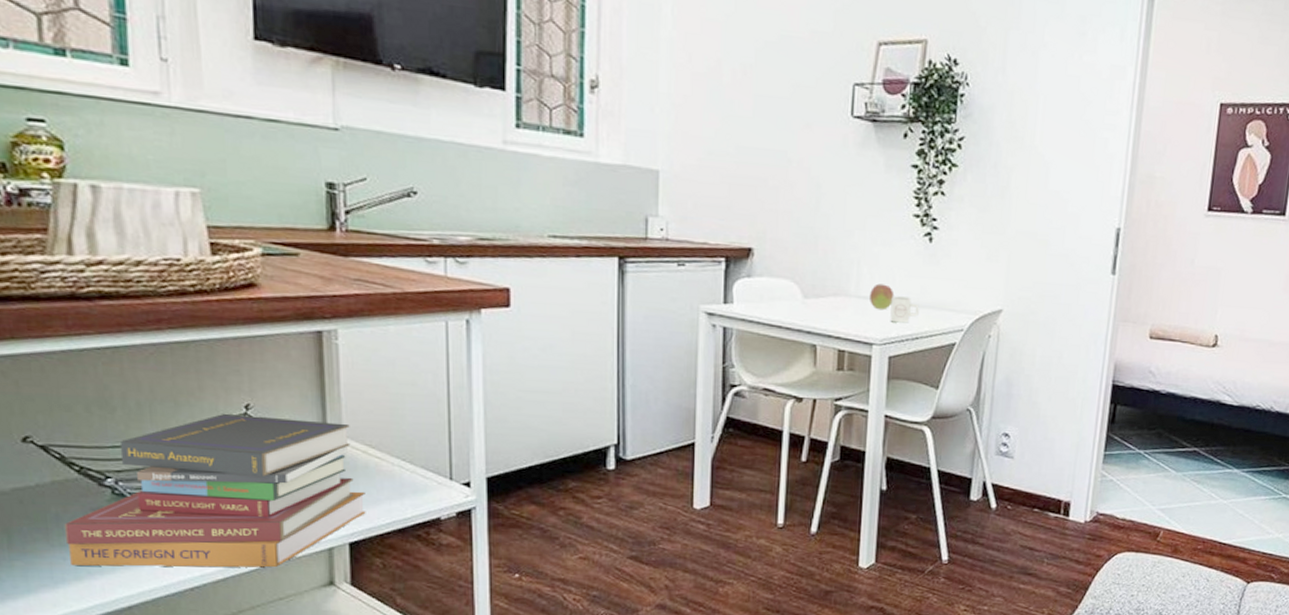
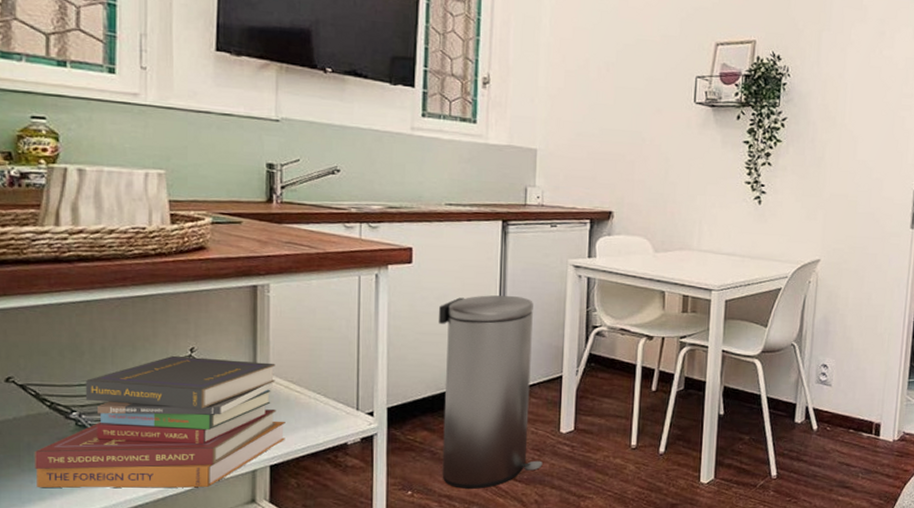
pedal bin: none [545,346,673,572] -> present [439,295,543,489]
fruit: present [870,283,895,310] -> none [709,239,730,262]
mug: present [890,296,919,323] -> none [726,249,751,272]

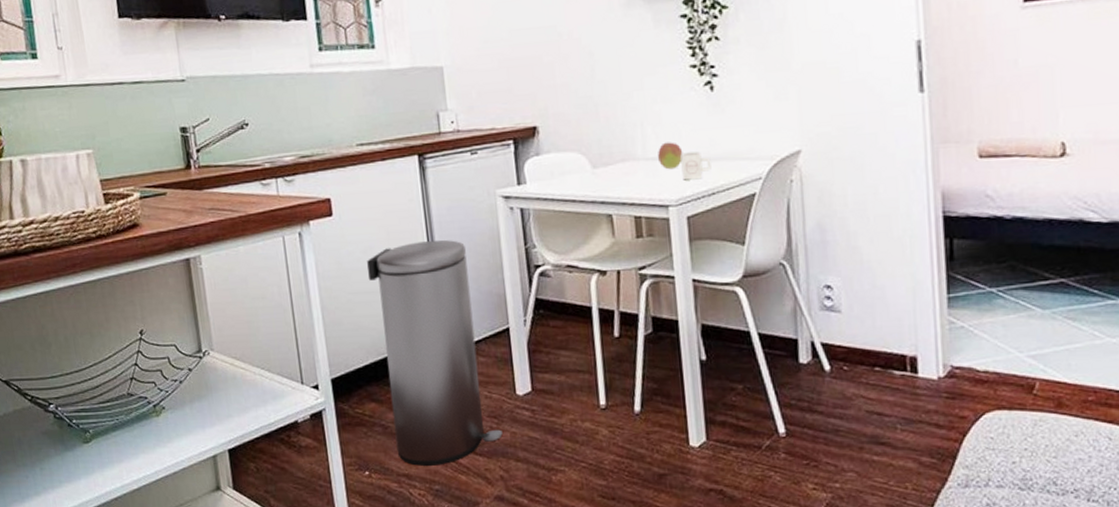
books: present [33,355,286,488] -> none [24,339,239,482]
fruit: none [709,239,730,262] -> present [658,142,683,170]
mug: none [726,249,751,272] -> present [680,151,712,180]

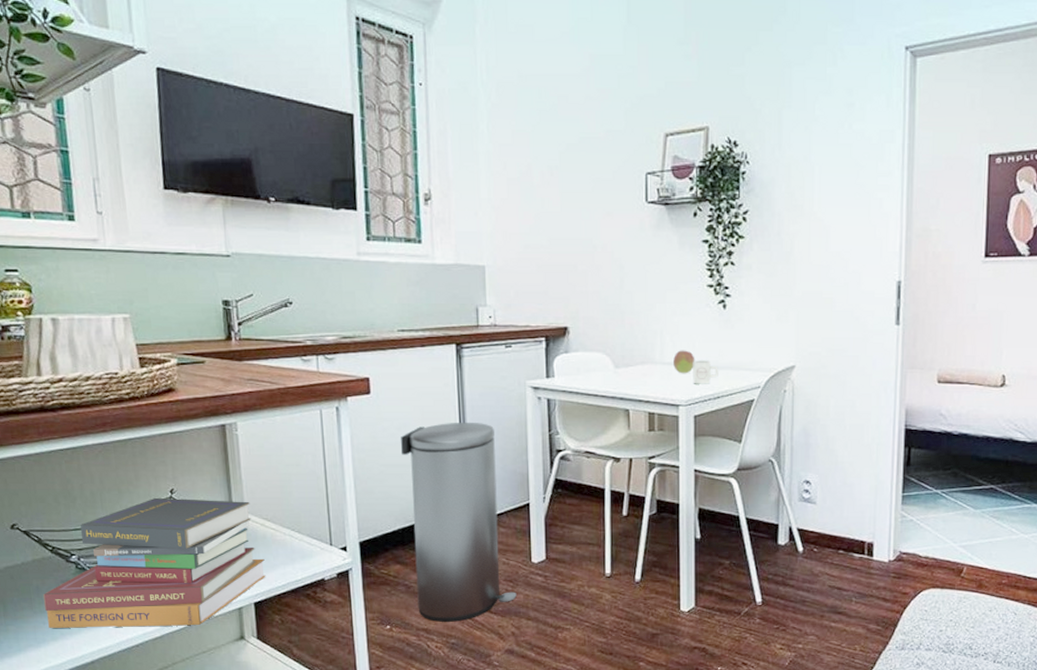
books: none [24,339,239,482] -> present [43,497,266,628]

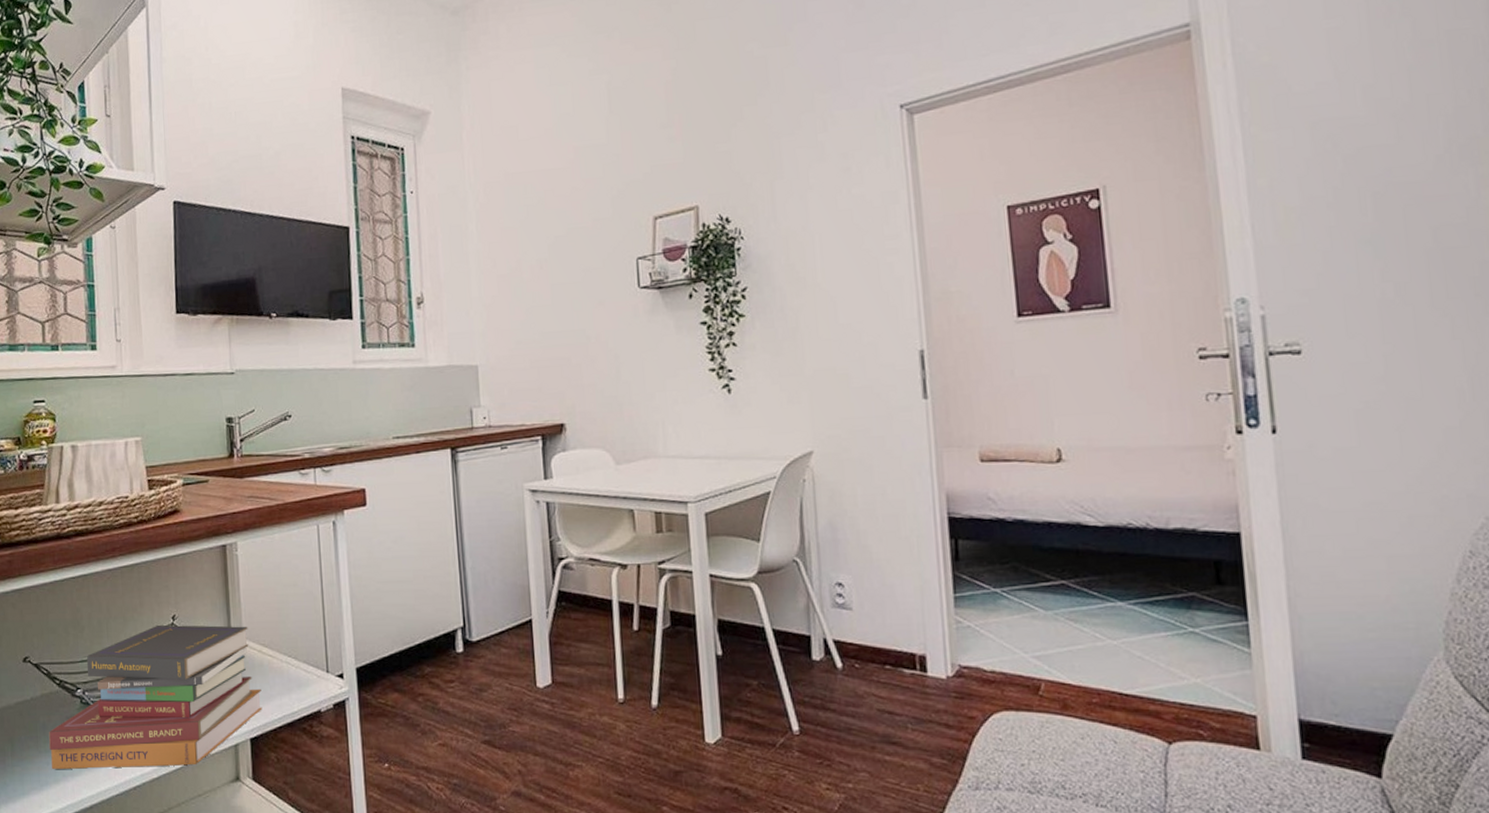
pedal bin: present [401,422,517,622] -> none [397,531,522,759]
fruit: present [673,350,695,374] -> none [678,441,702,468]
mug: present [693,360,718,384] -> none [699,450,729,478]

